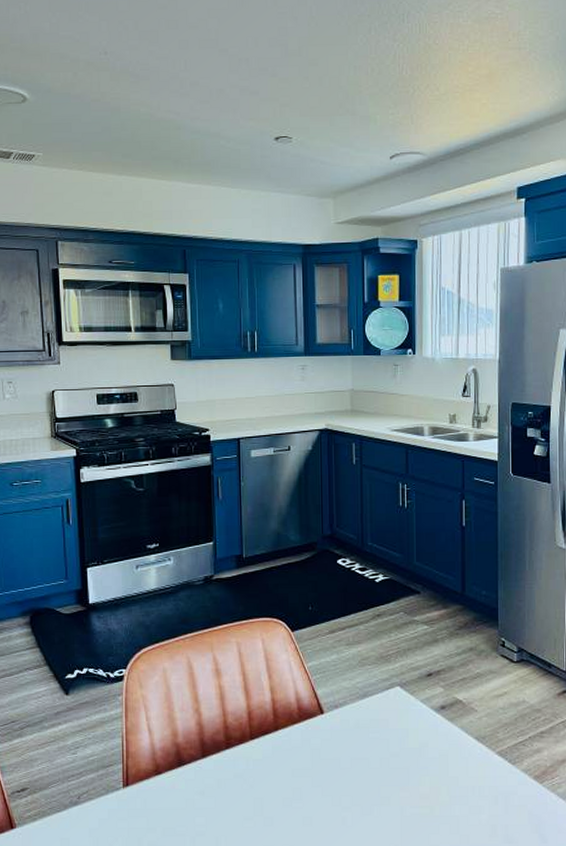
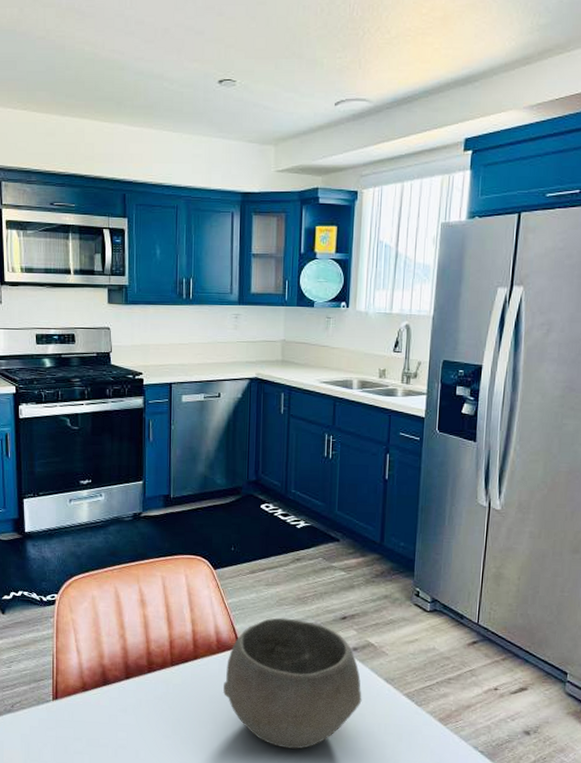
bowl: none [307,679,453,822] -> present [223,617,362,749]

